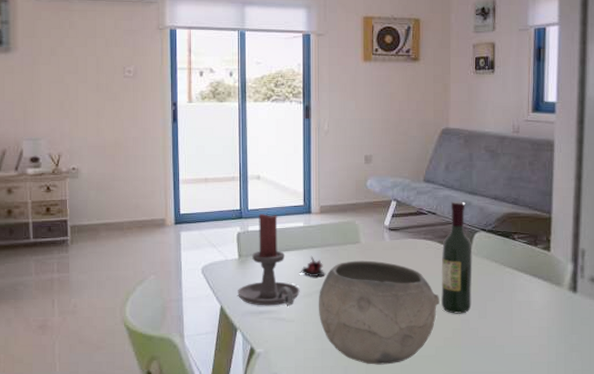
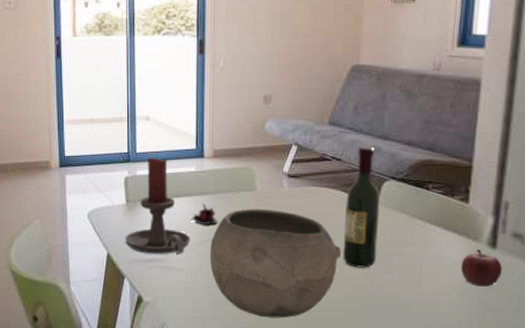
fruit: none [547,293,583,328] -> present [460,248,502,287]

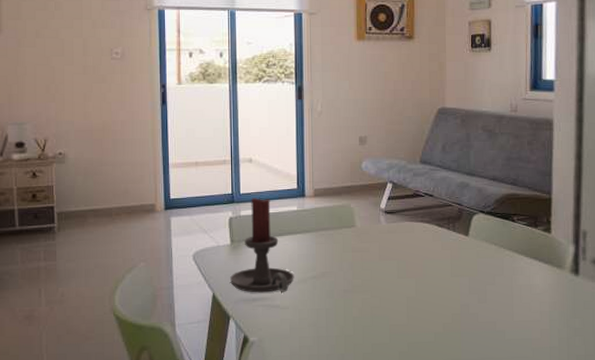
flower: present [190,202,219,226] -> none [293,240,321,263]
bowl: present [209,209,342,318] -> none [313,244,439,353]
wine bottle: present [343,146,380,268] -> none [439,182,471,299]
fruit: present [460,248,502,287] -> none [548,275,586,312]

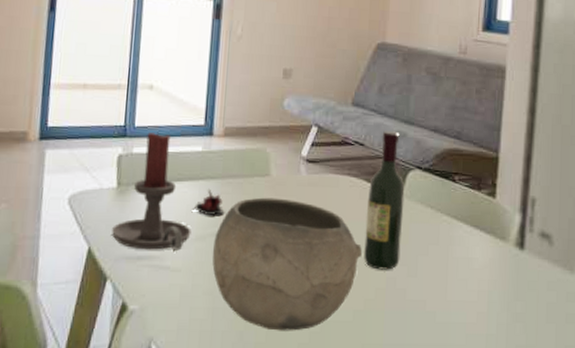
flower: none [293,240,321,263] -> present [192,188,226,216]
bowl: none [313,244,439,353] -> present [212,197,363,331]
wine bottle: none [439,182,471,299] -> present [364,131,405,270]

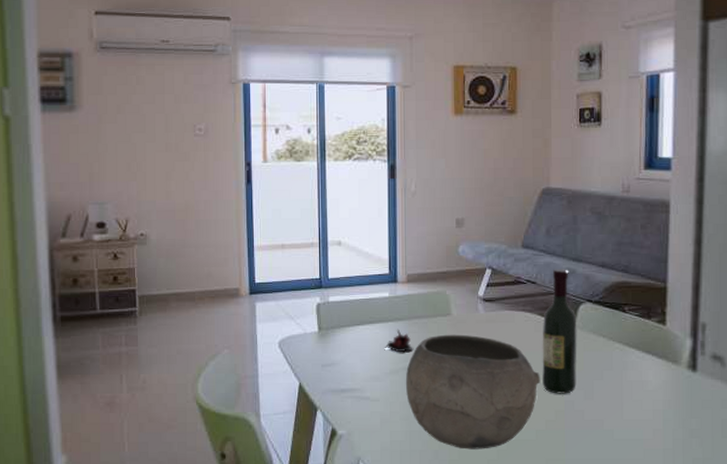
candle holder: present [112,132,191,251] -> none [318,282,385,384]

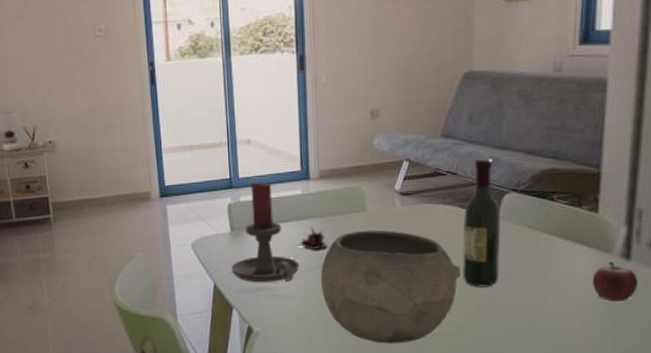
candle holder: none [318,282,385,384] -> present [231,181,300,283]
fruit: none [662,371,704,412] -> present [592,260,638,302]

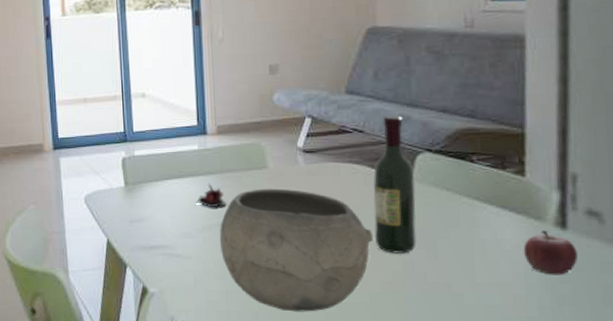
candle holder: present [231,181,300,283] -> none [125,135,197,240]

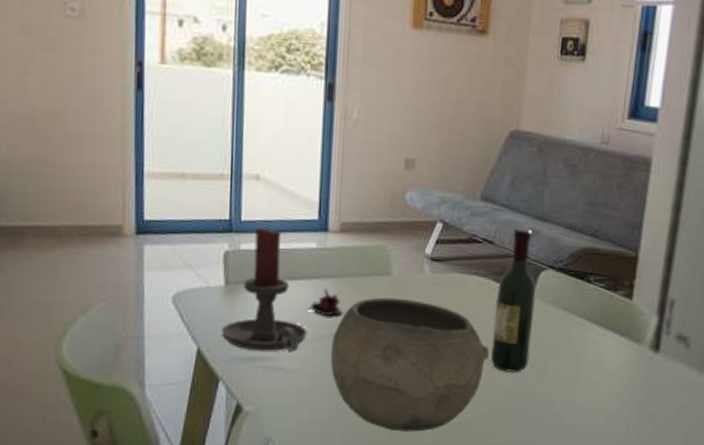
candle holder: none [125,135,197,240] -> present [222,227,307,352]
fruit: present [523,229,578,275] -> none [620,351,664,396]

